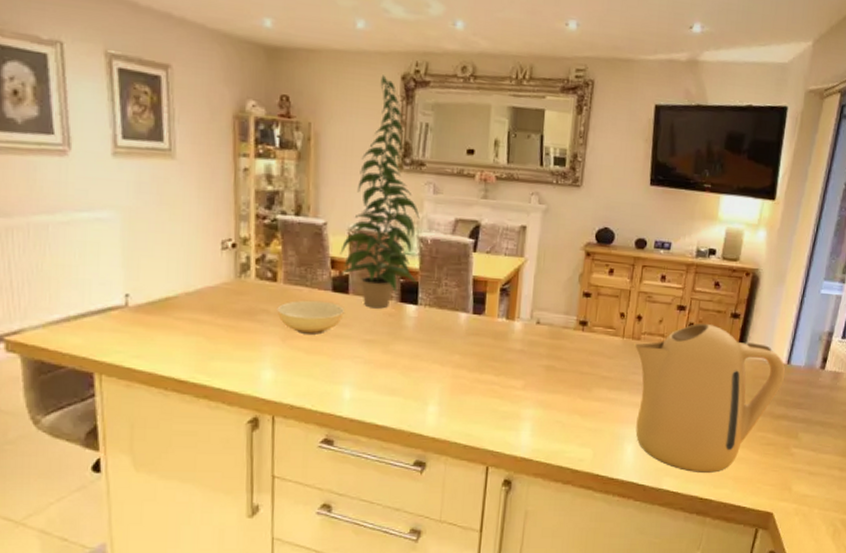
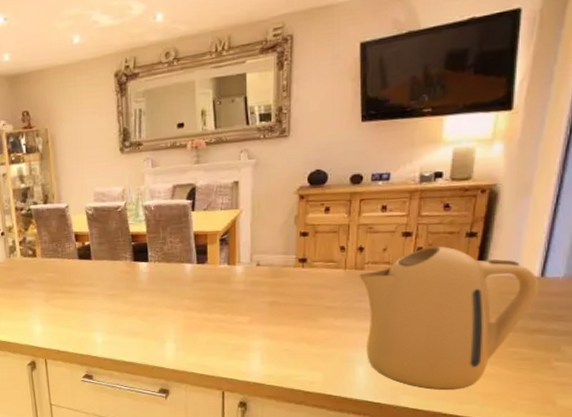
bowl: present [277,300,344,335] -> none [39,267,90,295]
plant: present [340,75,420,309] -> none [81,77,146,269]

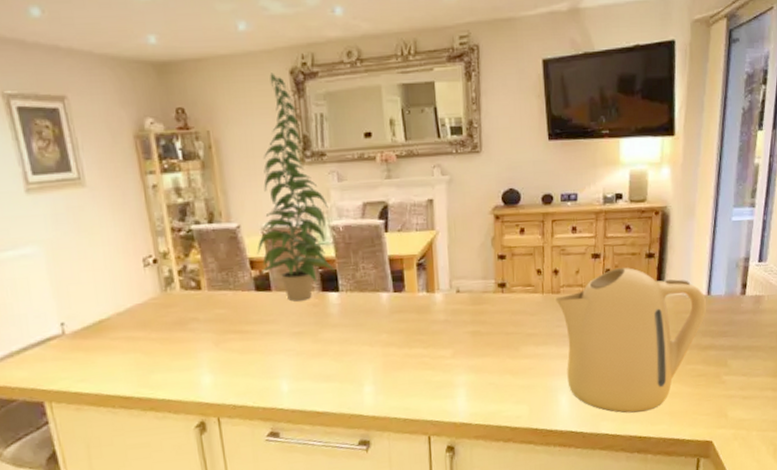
plant: none [81,77,146,269] -> present [257,73,335,301]

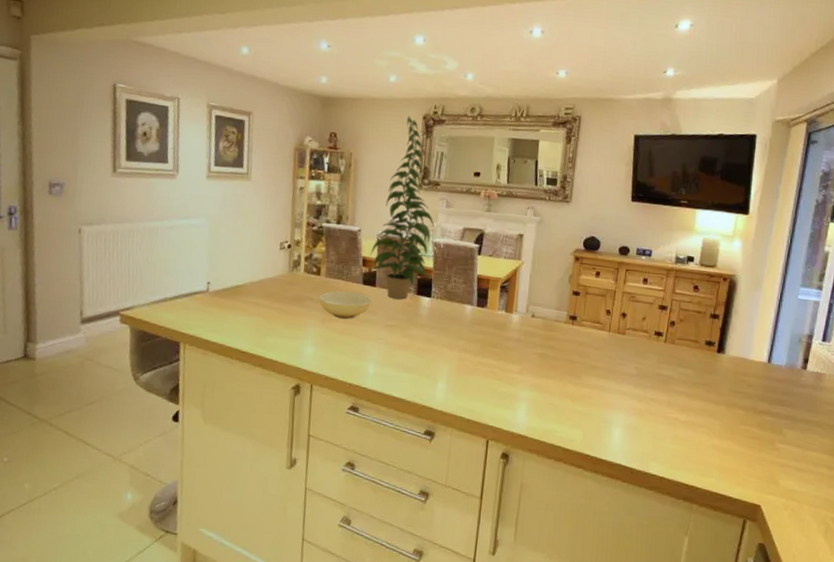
bowl: none [205,301,270,336] -> present [319,291,372,319]
kettle: present [556,267,707,413] -> none [620,321,767,461]

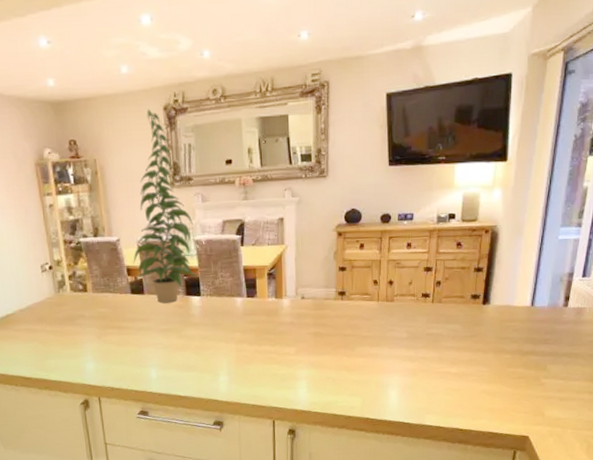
bowl: present [319,291,372,319] -> none [90,302,143,331]

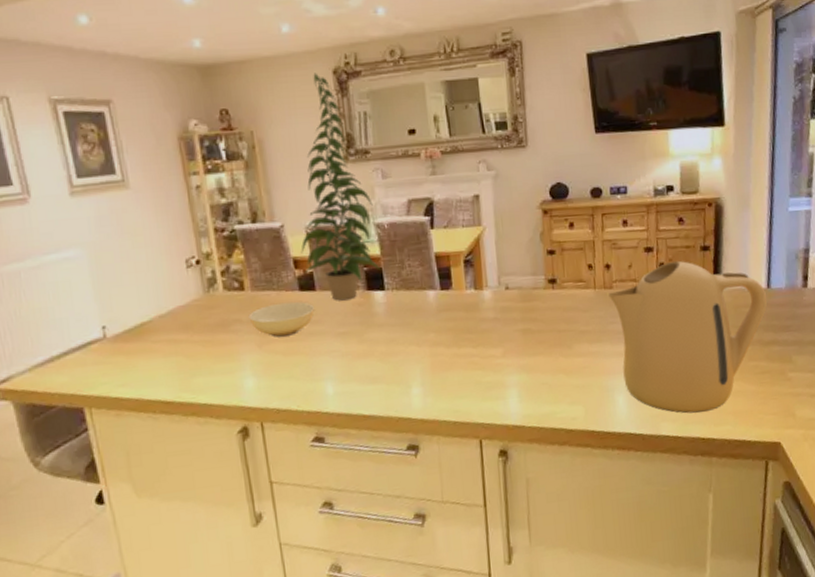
bowl: none [90,302,143,331] -> present [248,301,314,337]
kettle: none [390,279,530,408] -> present [608,260,768,414]

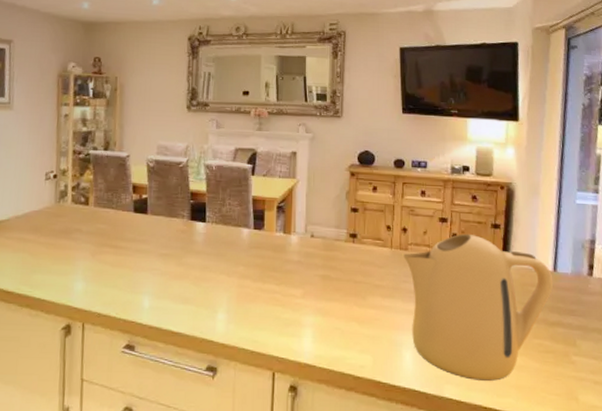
bowl: present [248,301,314,337] -> none [88,220,144,250]
plant: present [301,73,381,301] -> none [140,38,206,226]

